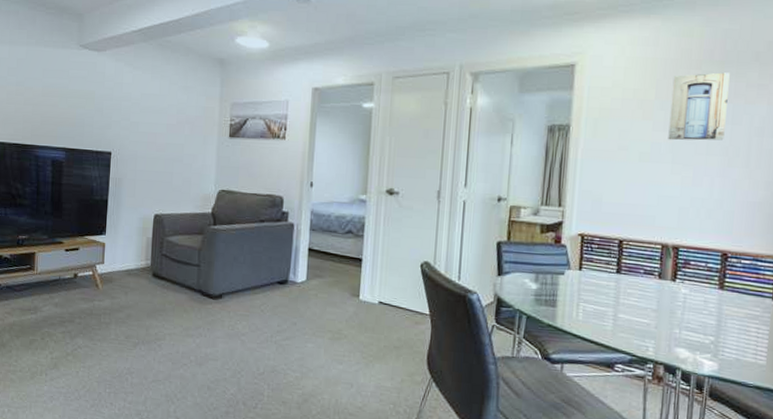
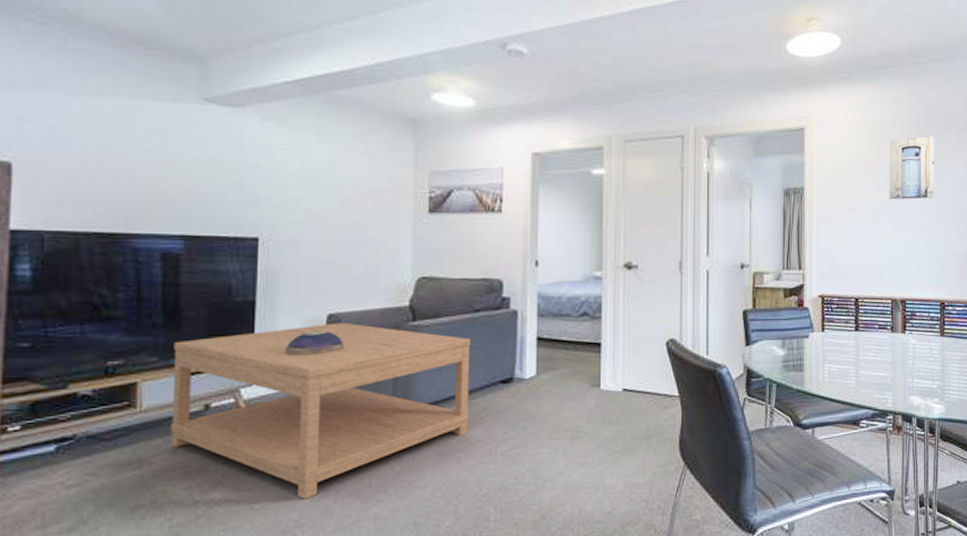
coffee table: none [53,221,256,354] -> present [171,322,470,499]
decorative bowl: none [125,226,165,246] -> present [284,330,344,356]

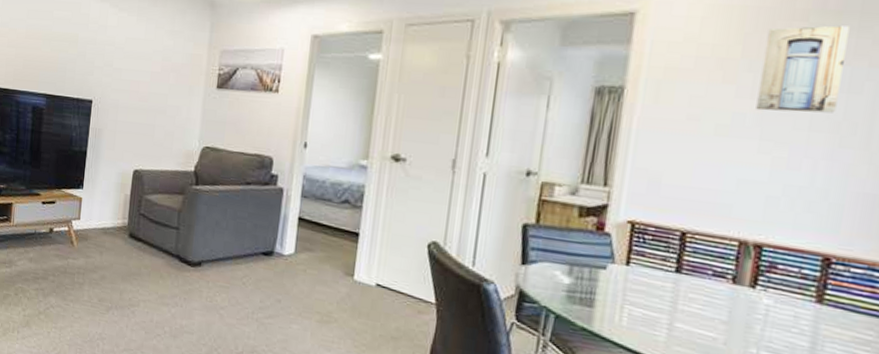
coffee table: present [171,322,470,499] -> none [28,176,241,319]
decorative bowl: present [284,330,344,356] -> none [102,182,144,203]

